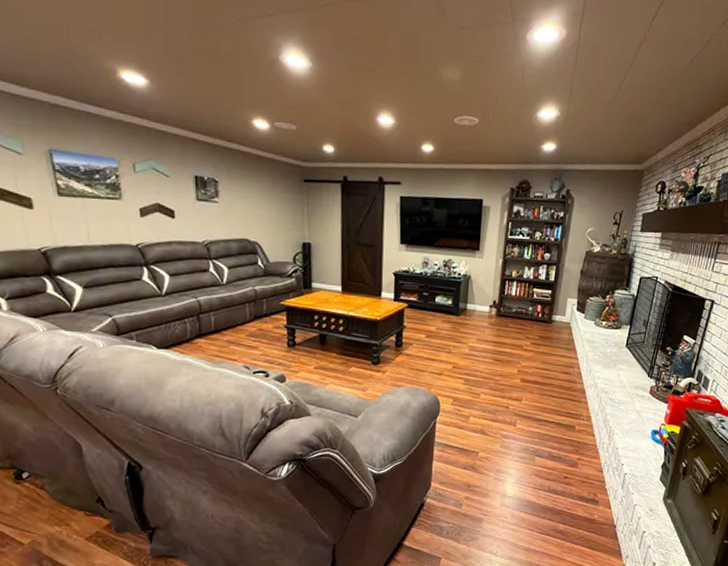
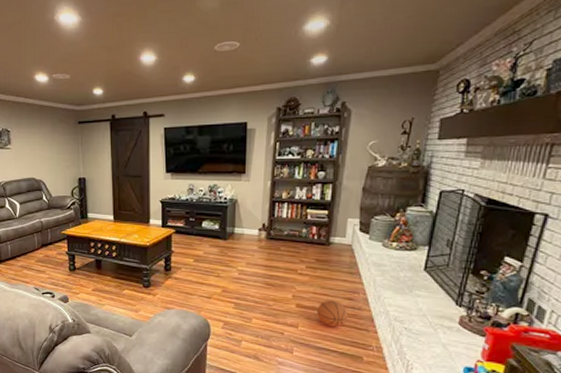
basketball: none [538,374,565,400] -> present [317,300,349,328]

